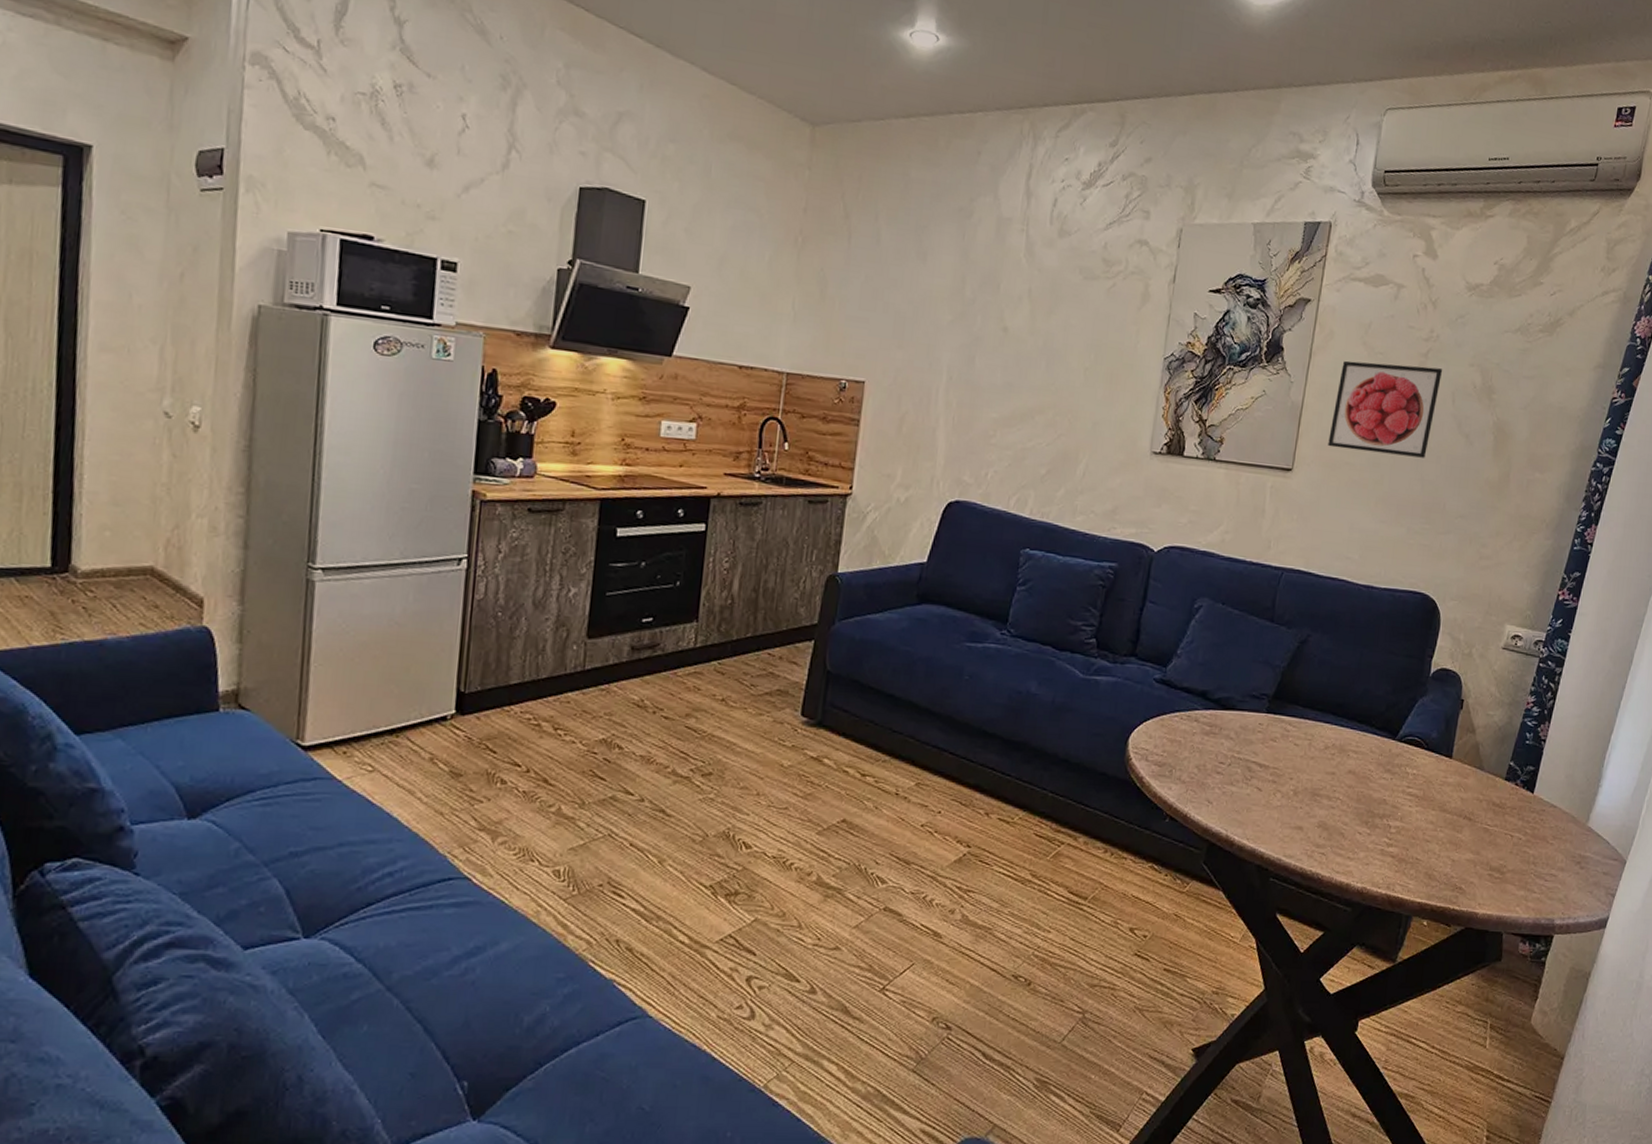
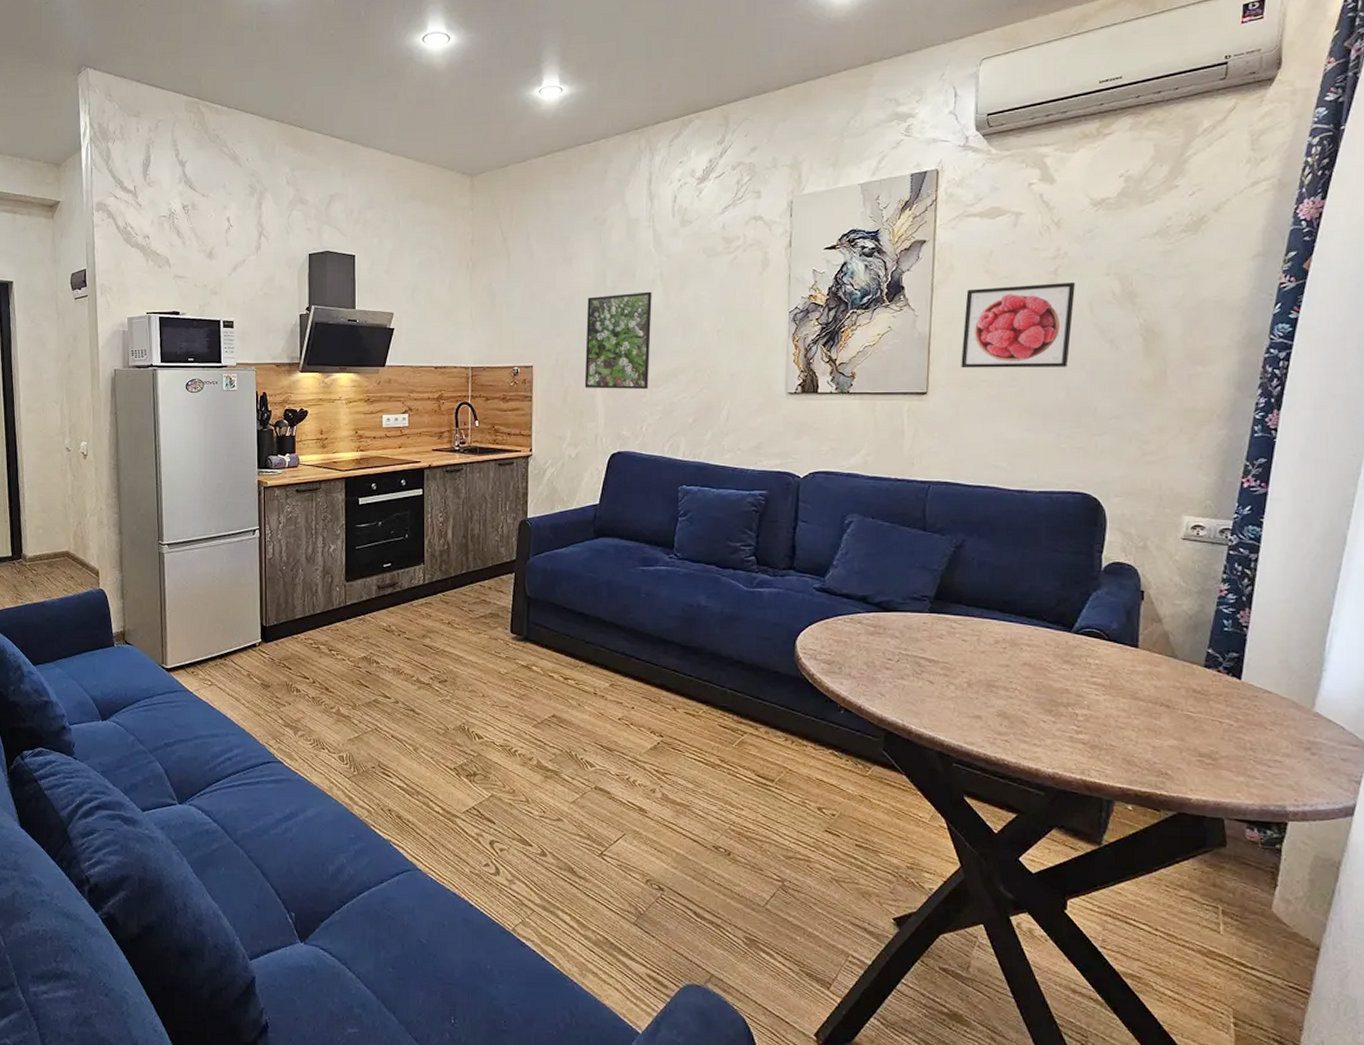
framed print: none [925,305,1016,429] -> present [584,291,652,390]

